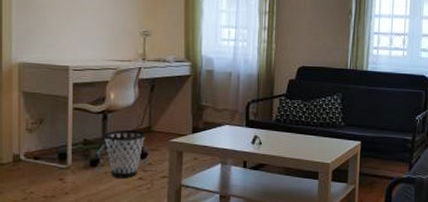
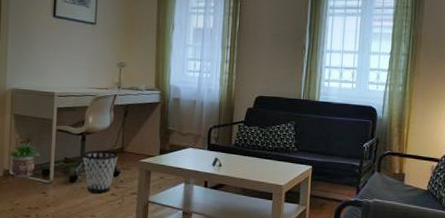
potted plant: none [18,122,56,163] -> present [8,141,41,178]

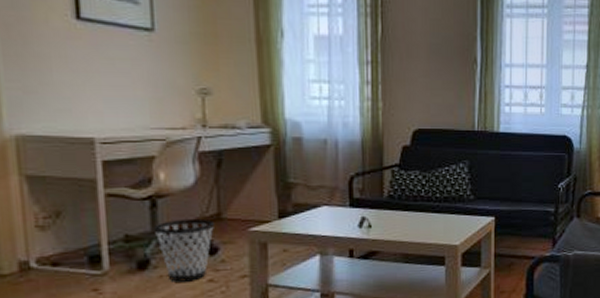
potted plant: present [8,141,41,178] -> none [23,215,82,271]

